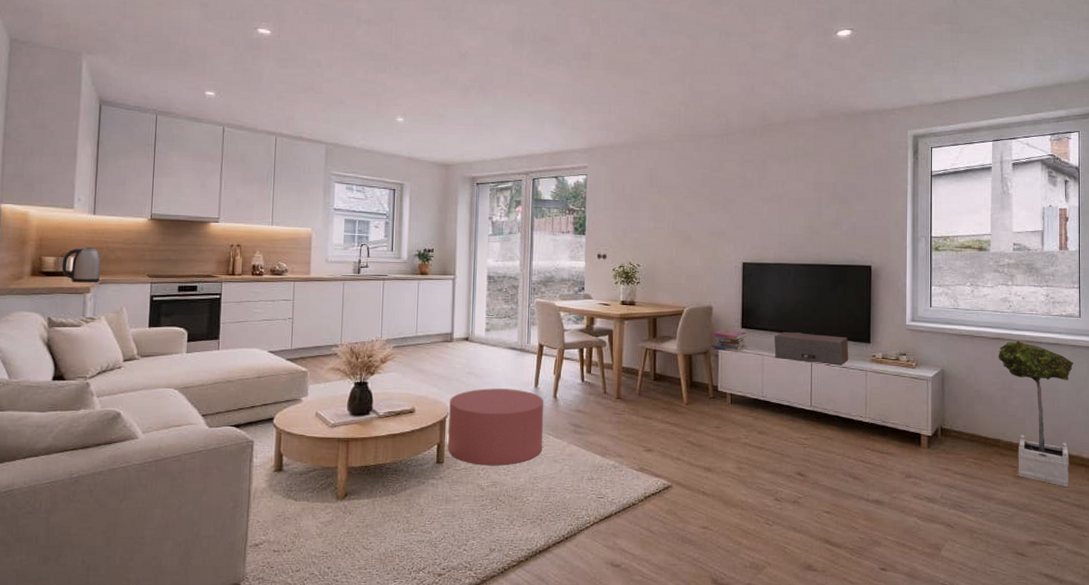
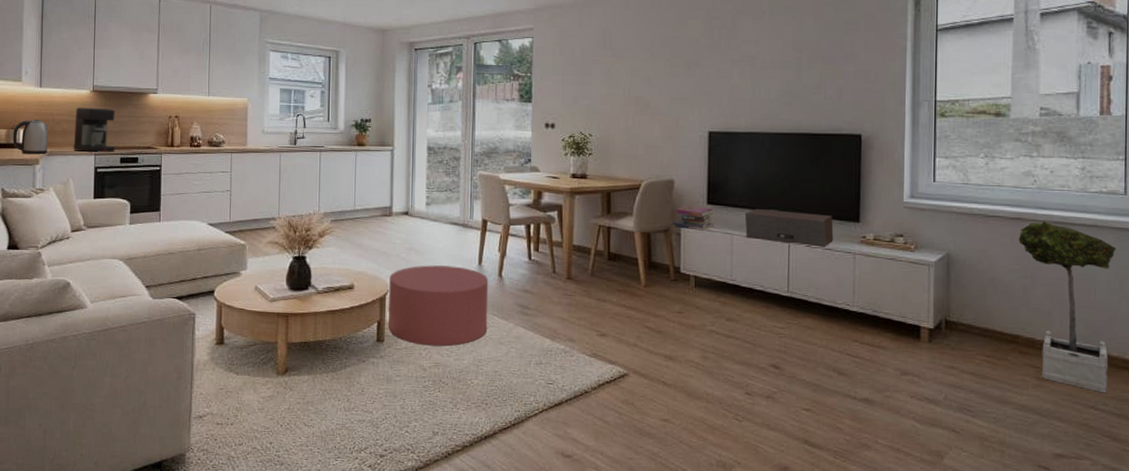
coffee maker: none [128,235,174,281] -> present [73,107,115,153]

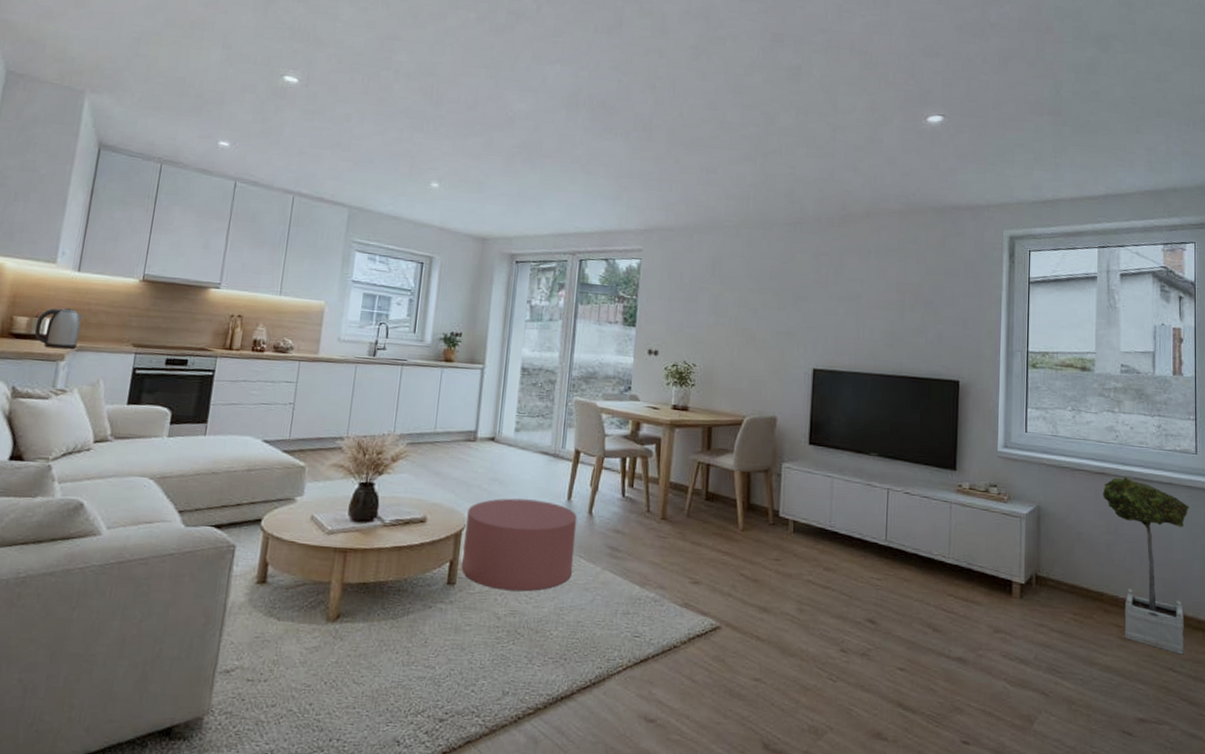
coffee maker: present [73,107,115,153] -> none [109,297,167,352]
books: present [672,206,714,231] -> none [773,445,815,473]
speaker: present [745,208,834,247] -> none [845,451,931,495]

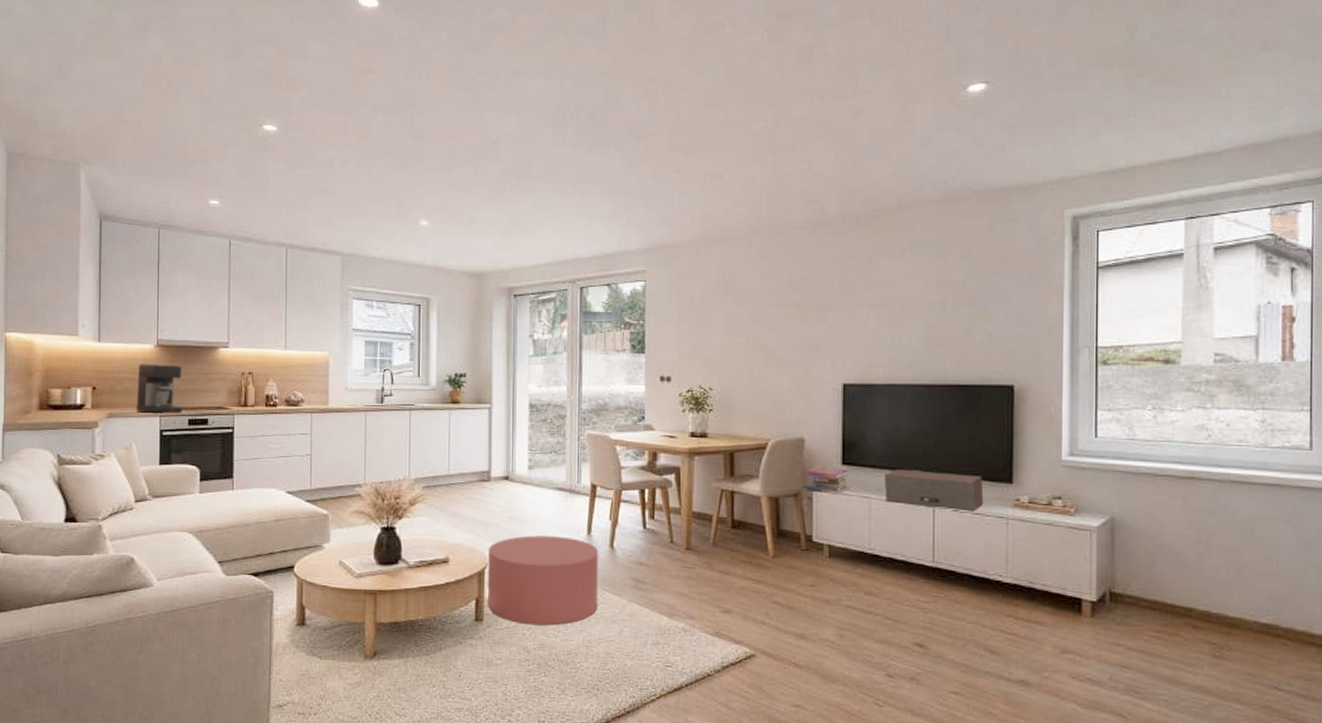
kettle: present [34,308,83,349] -> none [69,378,109,417]
coffee maker: none [109,297,167,352] -> present [136,364,183,414]
books: none [773,445,815,473] -> present [803,467,849,495]
speaker: none [845,451,931,495] -> present [885,469,984,512]
potted tree: present [1102,477,1189,655] -> none [1191,480,1301,673]

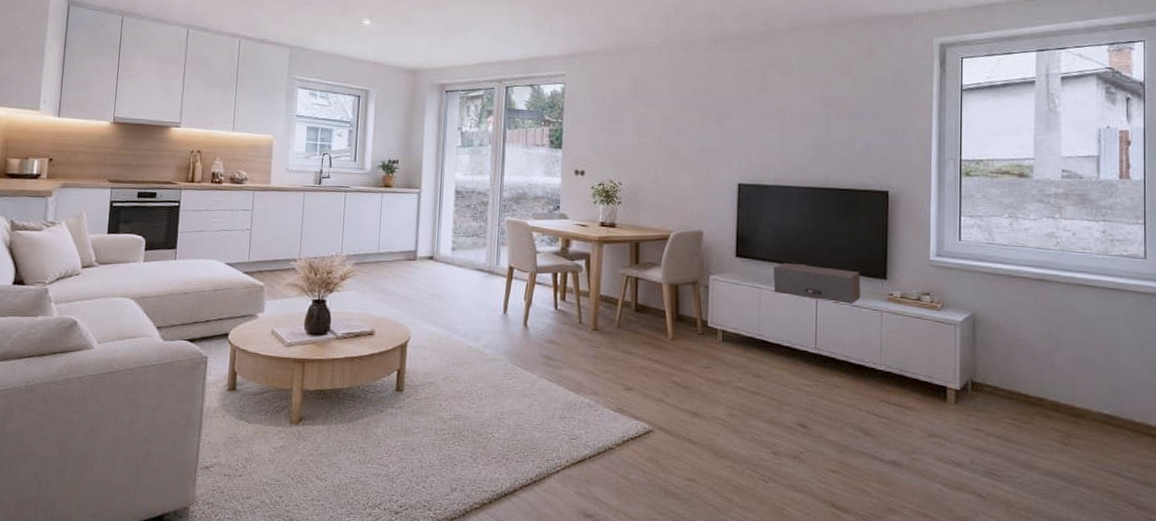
coffee maker: present [136,364,183,414] -> none [89,139,135,187]
pouf: present [488,535,599,626] -> none [408,312,514,398]
books: present [803,467,849,495] -> none [700,258,742,284]

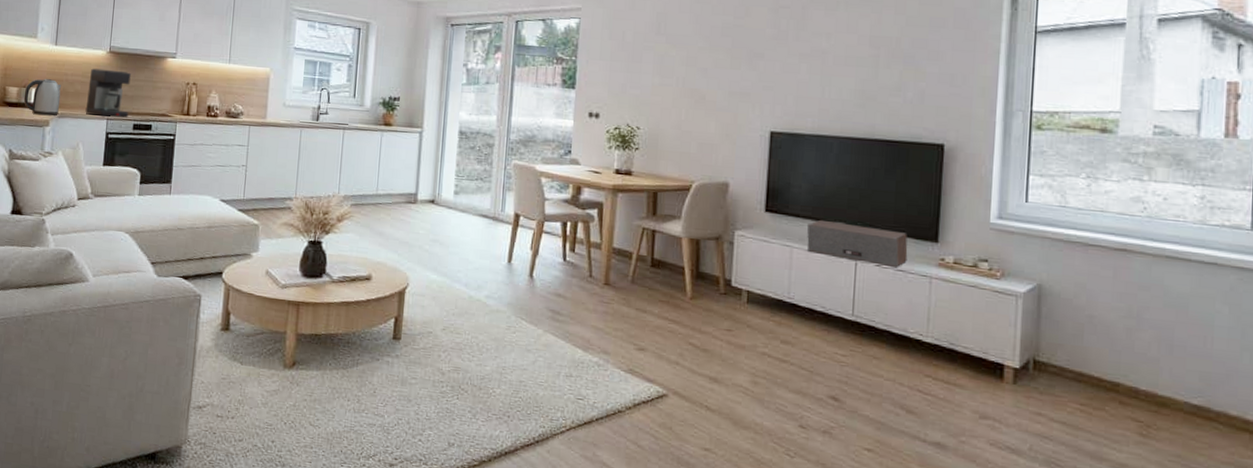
kettle: none [25,150,65,186] -> present [23,79,62,116]
coffee maker: none [89,139,135,187] -> present [85,68,131,118]

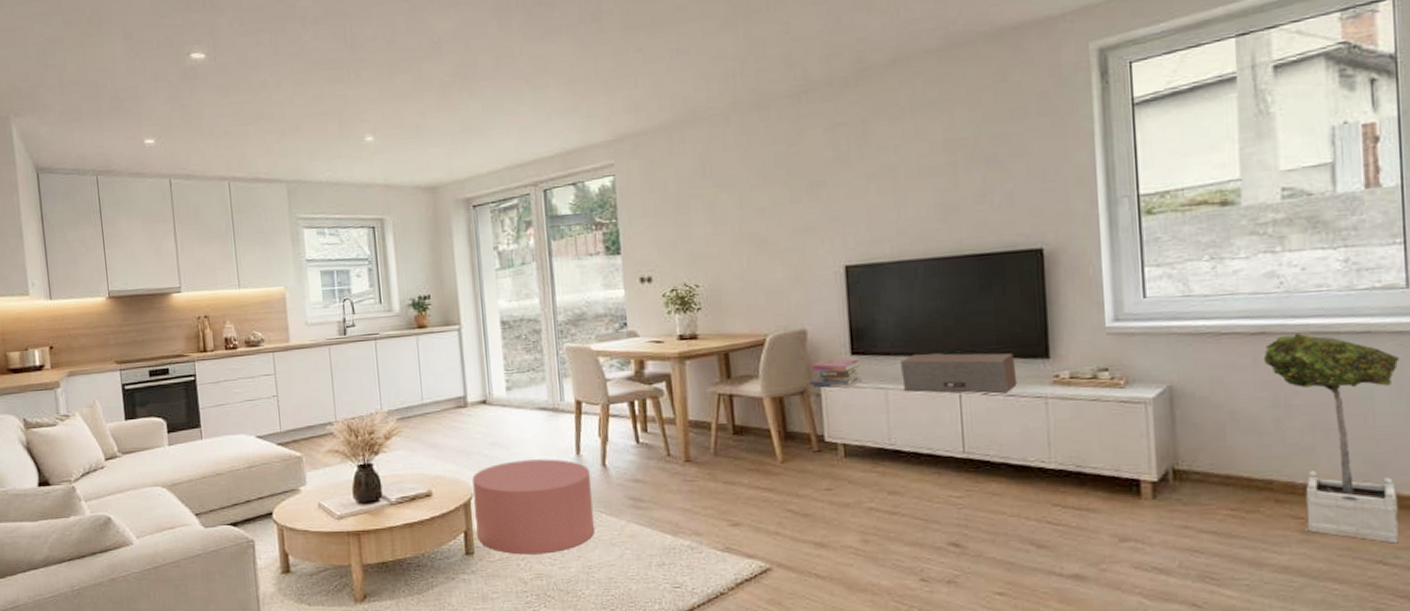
kettle: present [23,79,62,116] -> none [27,337,68,378]
coffee maker: present [85,68,131,118] -> none [93,315,142,369]
pouf: none [406,259,518,350] -> present [472,459,595,555]
books: none [724,212,772,241] -> present [809,359,862,389]
potted tree: none [1122,254,1239,458] -> present [1263,332,1400,544]

